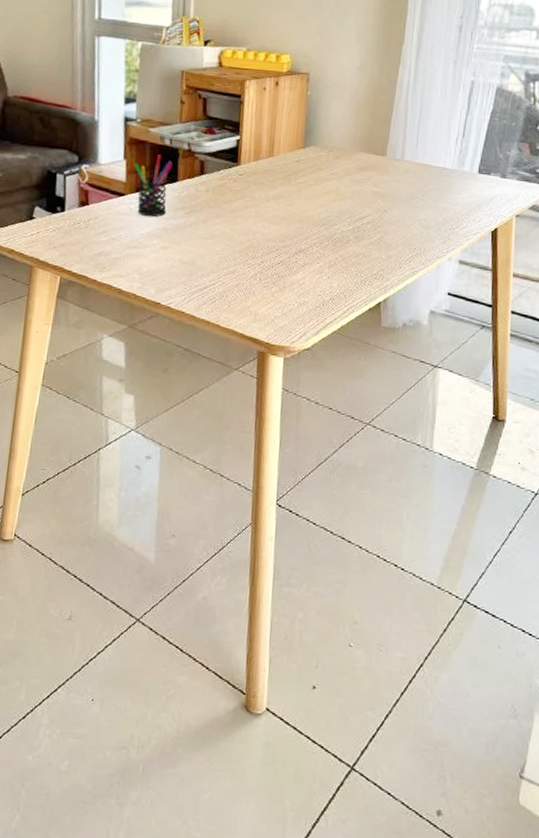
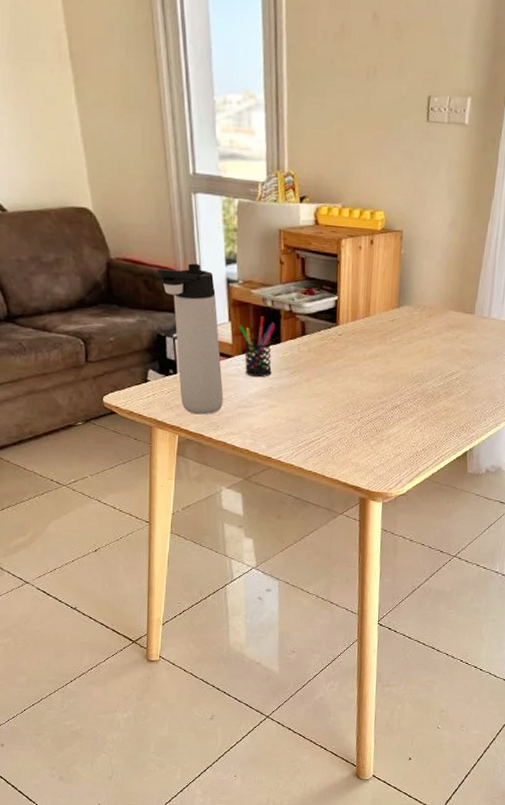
thermos bottle: none [53,102,113,255] -> present [156,263,223,415]

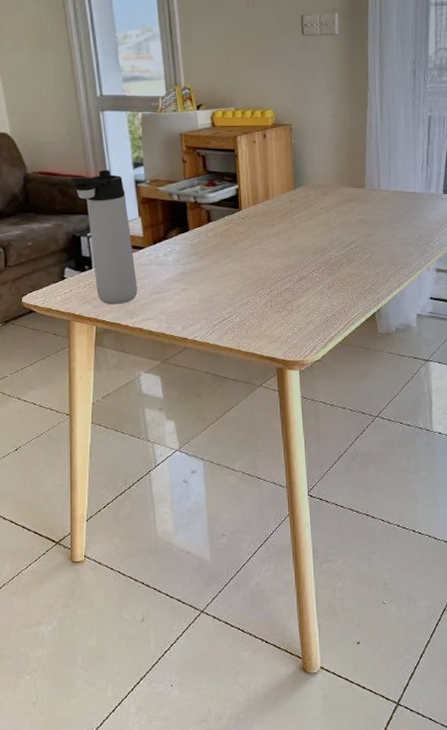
pen holder: present [238,316,276,378] -> none [148,209,183,265]

